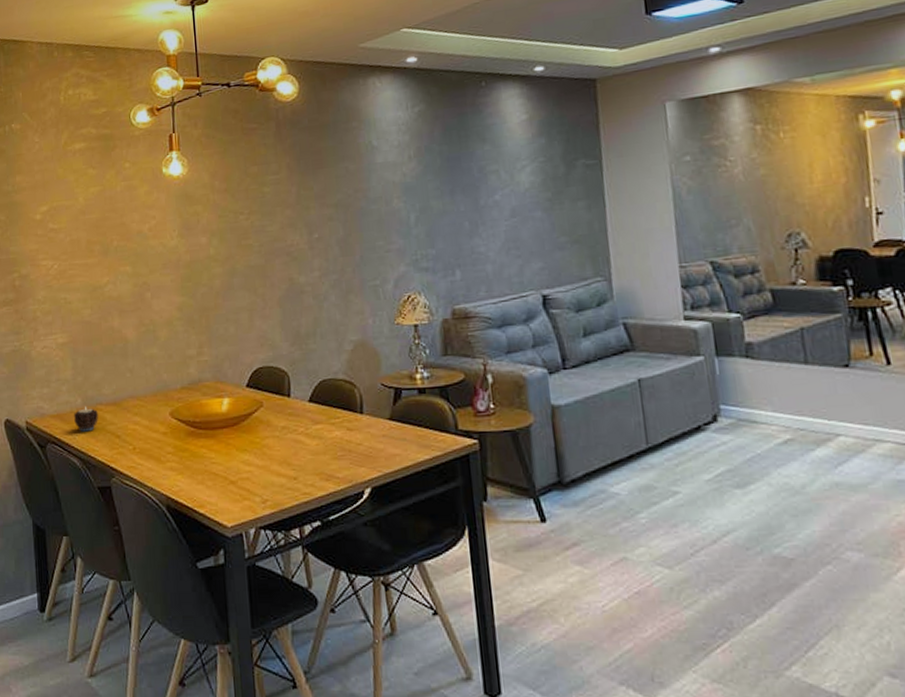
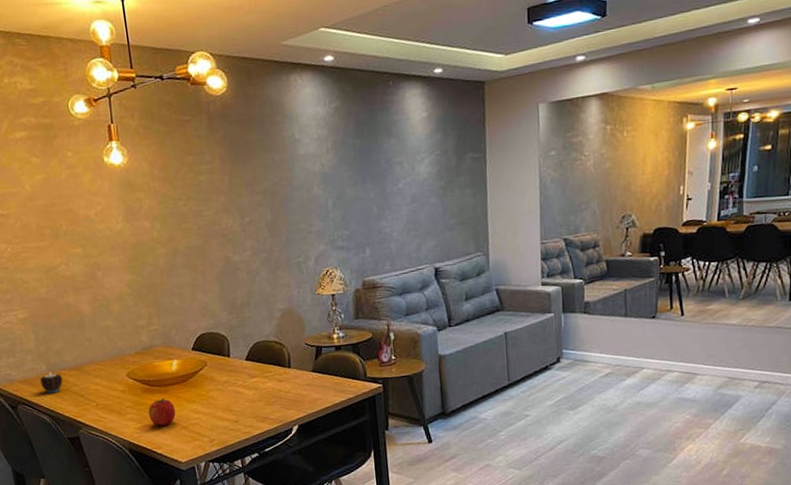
apple: none [192,444,223,479] -> present [148,398,176,426]

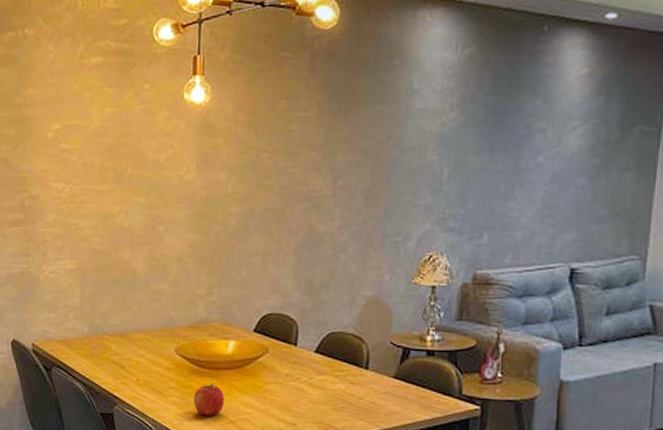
candle: present [39,372,63,394] -> none [79,335,104,359]

